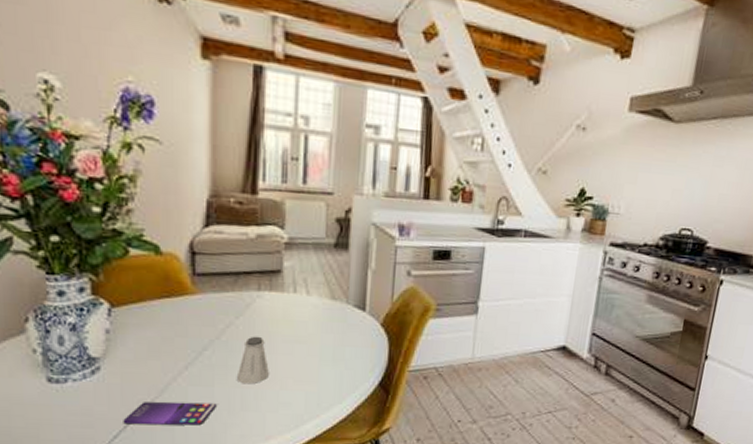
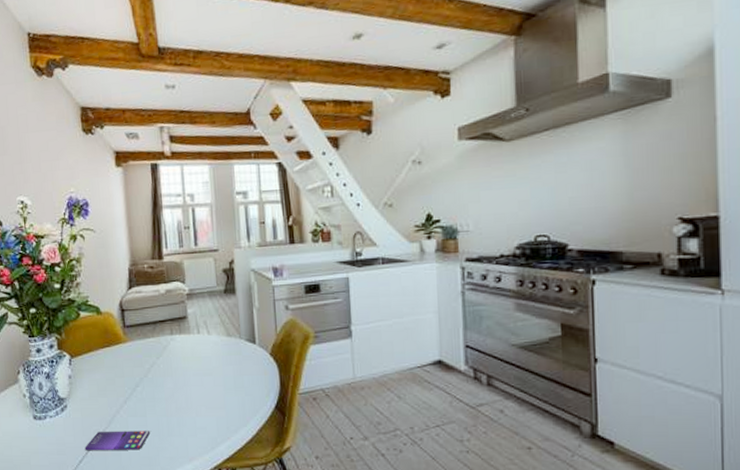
saltshaker: present [236,336,269,385] -> none [162,372,186,413]

